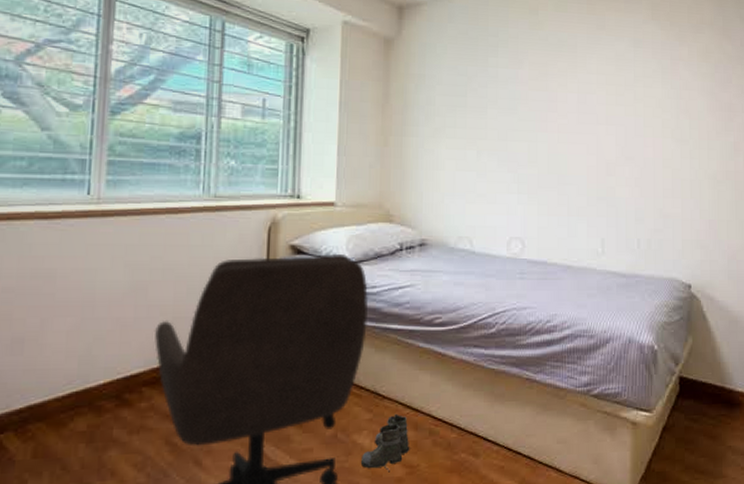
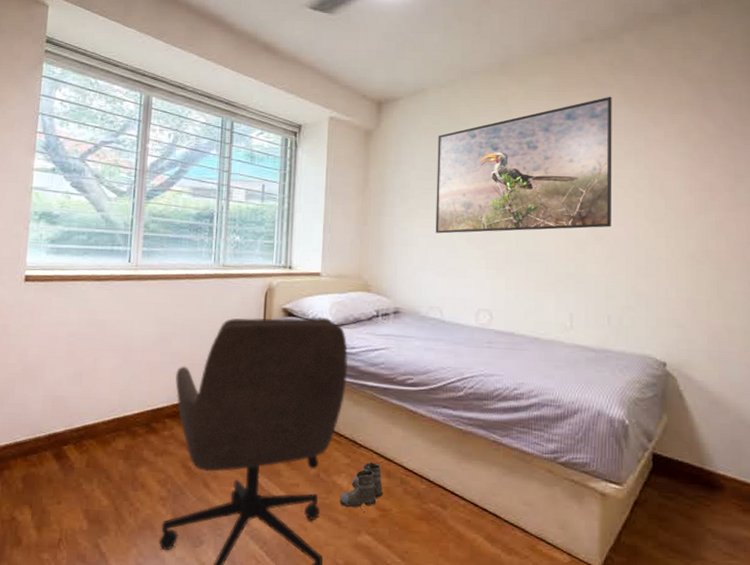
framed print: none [464,12,641,156] -> present [435,96,612,234]

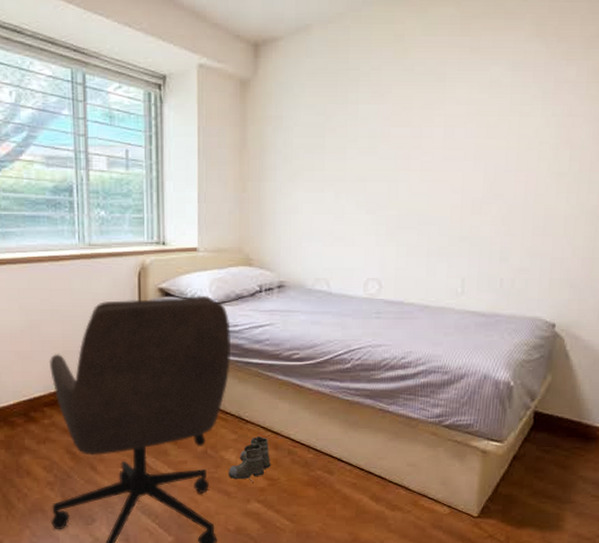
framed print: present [435,96,612,234] -> none [321,28,522,198]

